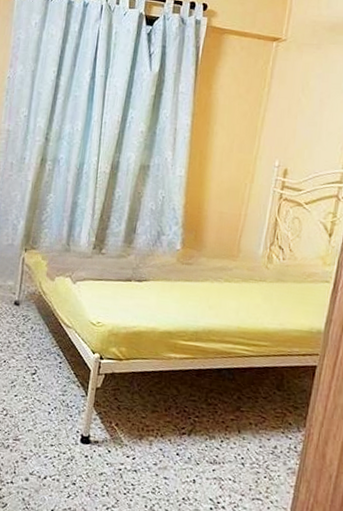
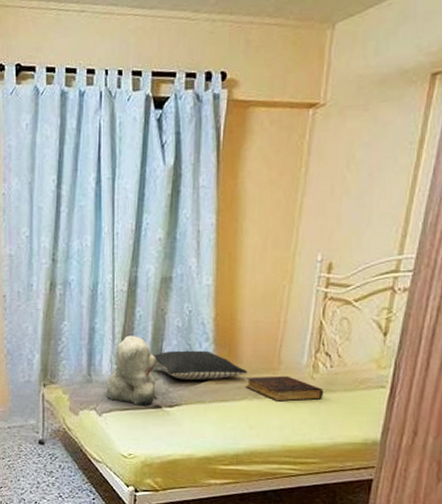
teddy bear: none [82,212,131,278] -> present [106,336,157,405]
pillow: none [127,230,211,261] -> present [153,350,248,380]
book: none [207,260,276,288] -> present [245,375,323,402]

